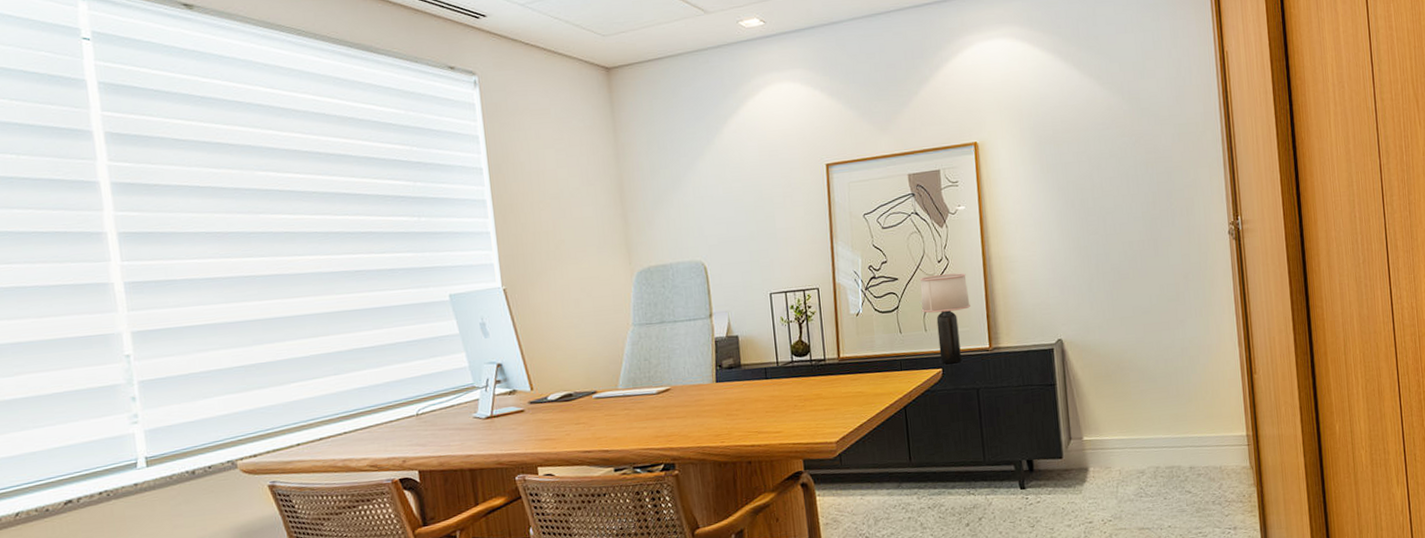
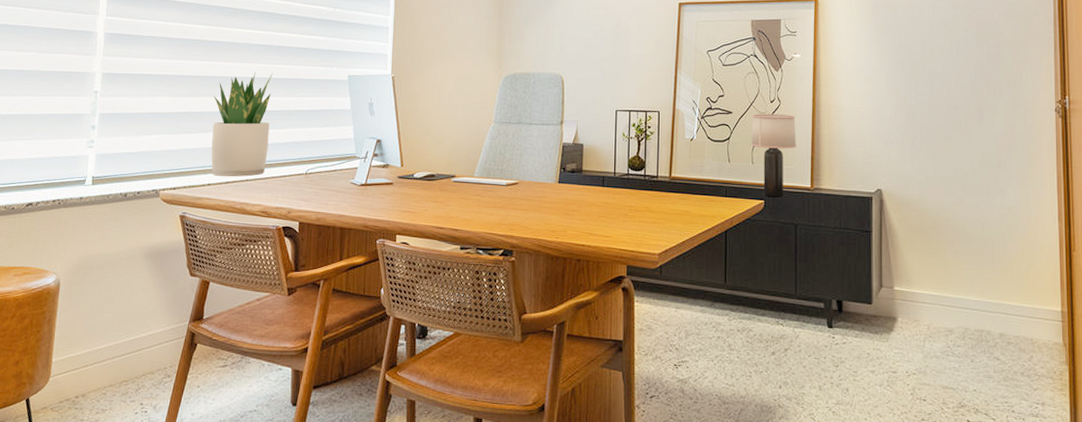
planter: none [284,303,366,434] -> present [211,71,273,177]

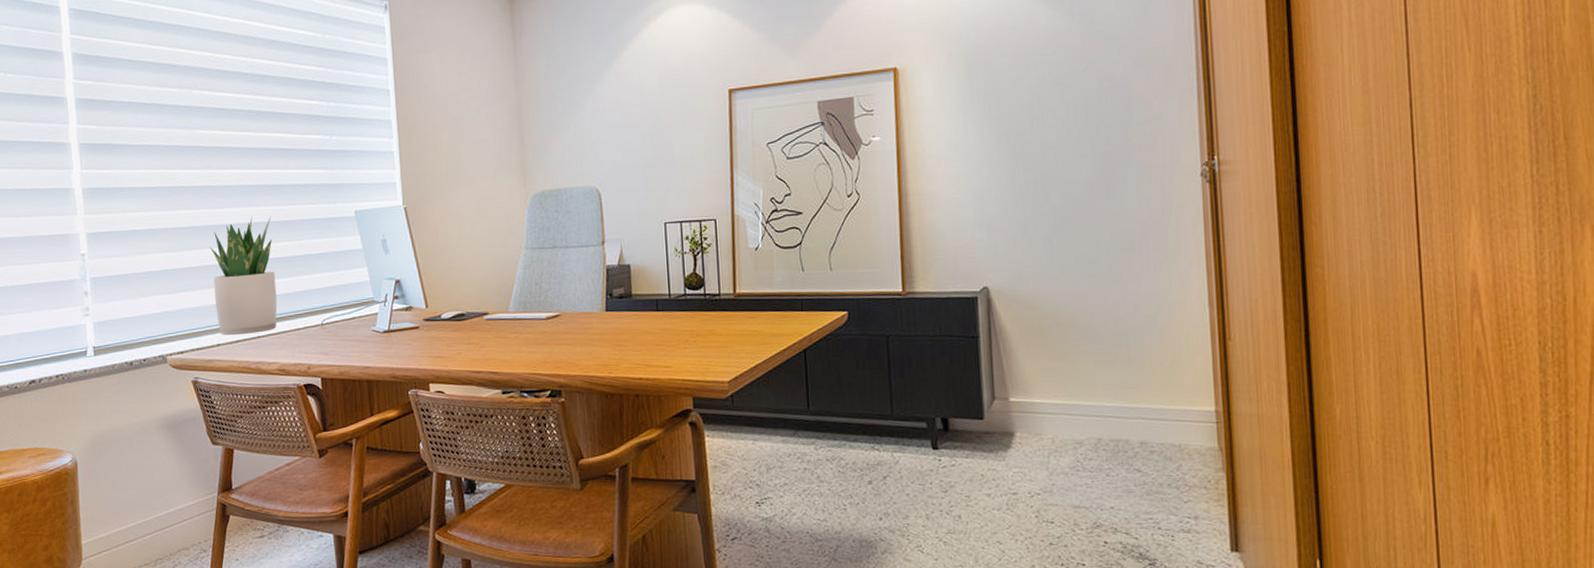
table lamp: present [750,113,797,198] -> none [826,209,882,307]

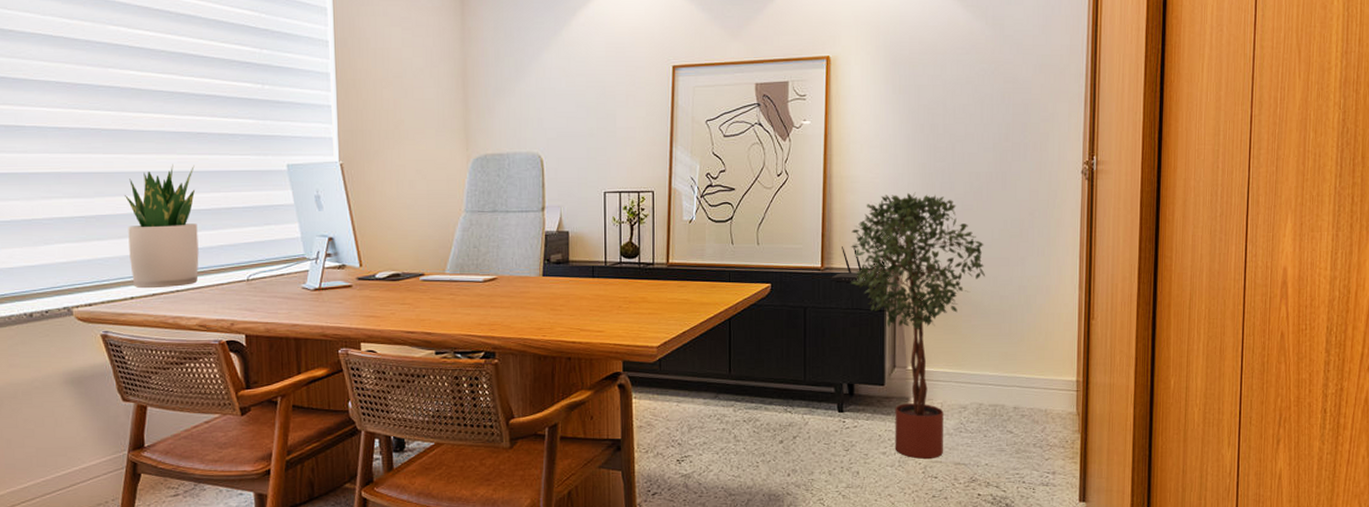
wifi router: none [914,268,980,308] -> present [831,246,889,283]
potted tree: none [934,206,1094,501] -> present [850,192,986,459]

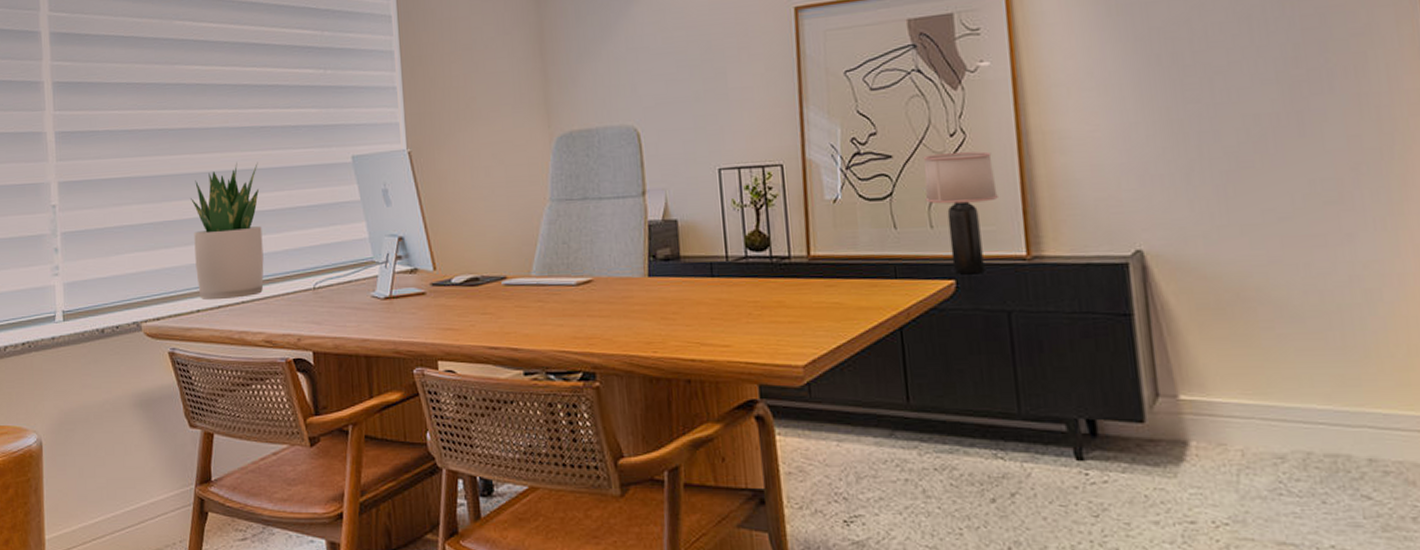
table lamp: none [755,188,806,280] -> present [922,151,998,275]
wifi router: present [831,246,889,283] -> none [1043,226,1133,276]
potted tree: present [850,192,986,459] -> none [1067,147,1291,534]

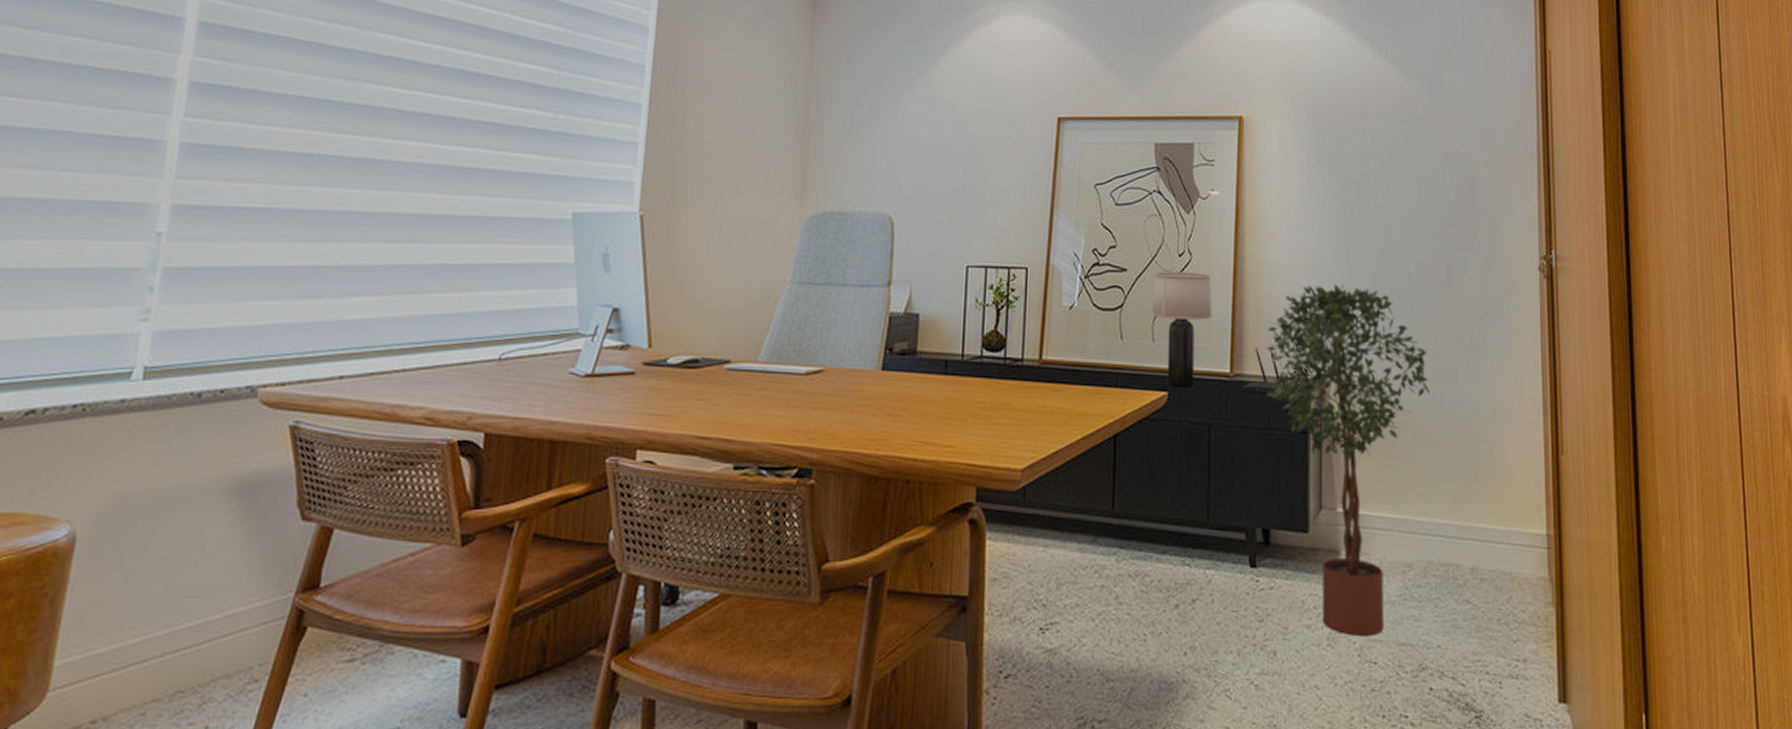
planter: present [191,162,264,301] -> none [346,205,454,366]
wifi router: none [1043,226,1133,276] -> present [1242,347,1313,396]
potted tree: none [1067,147,1291,534] -> present [1265,283,1431,636]

